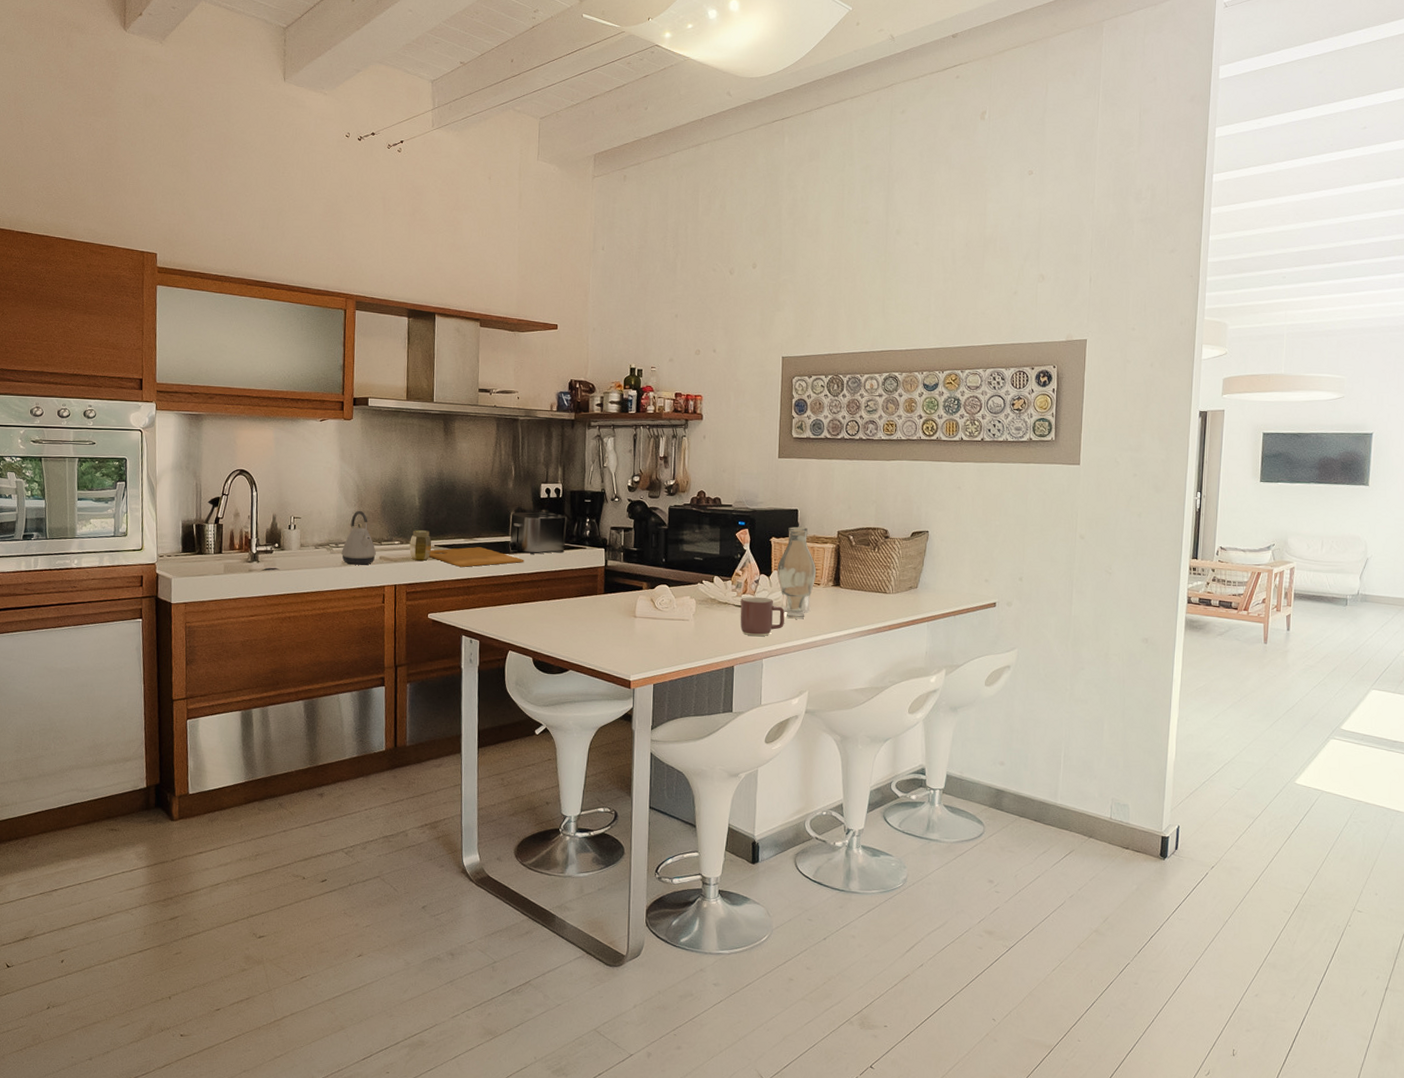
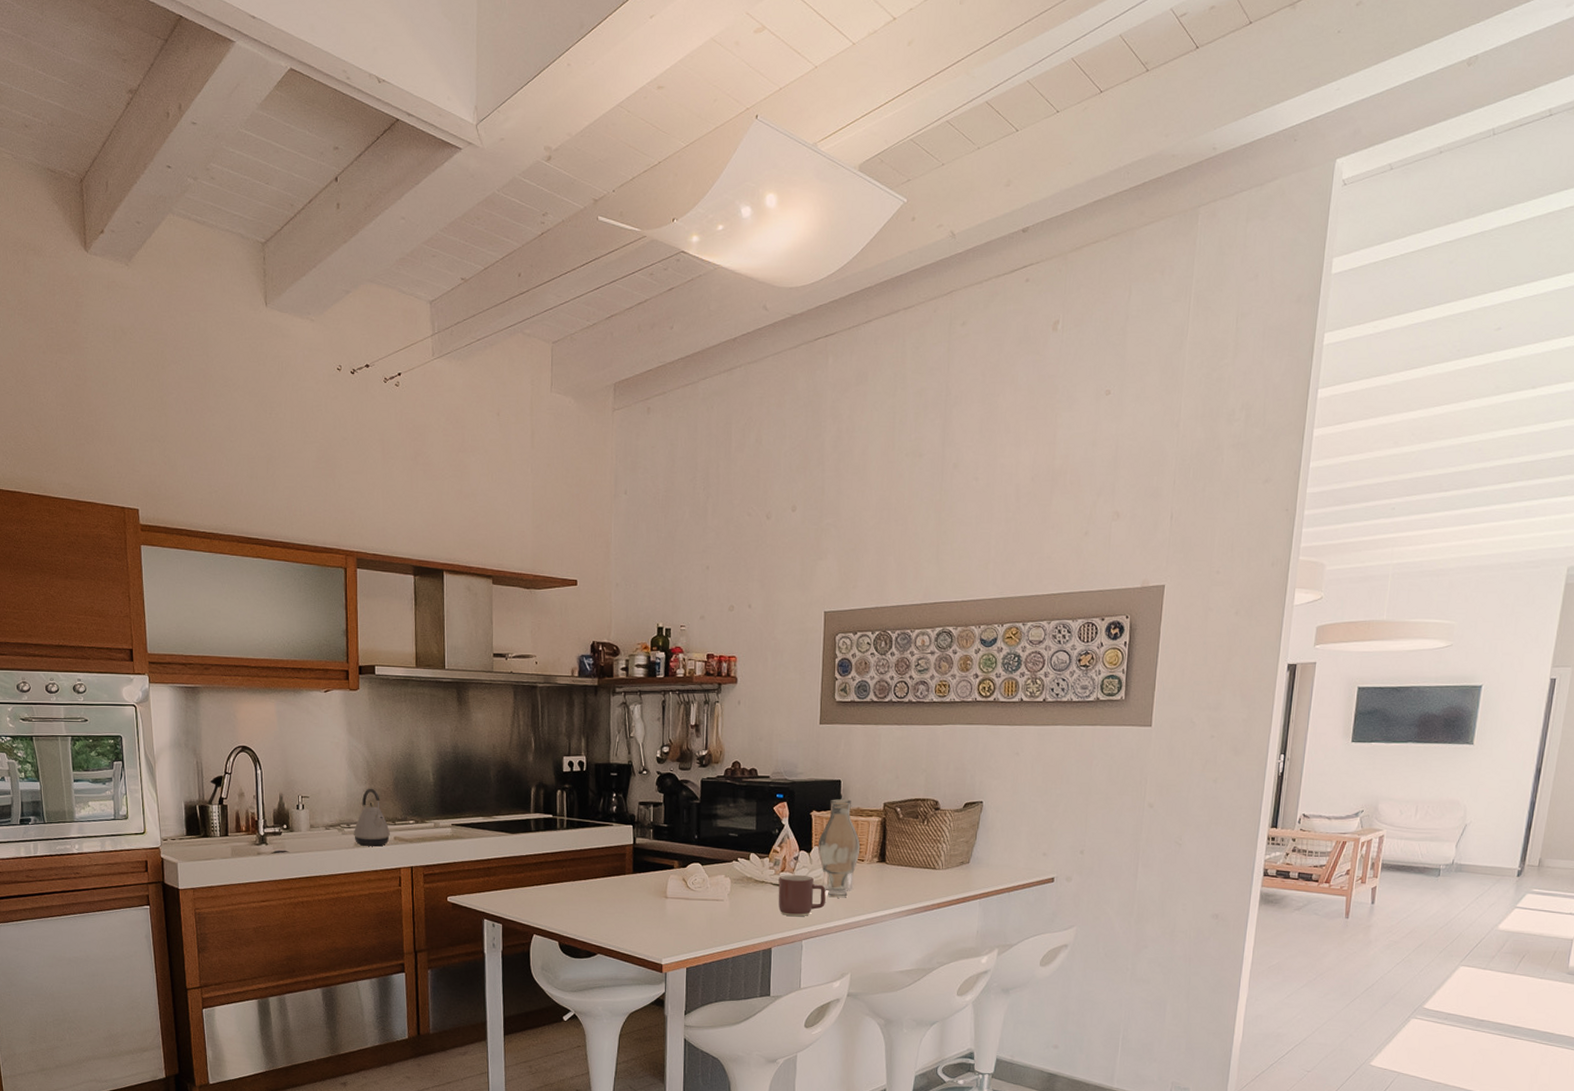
jar: present [409,529,432,561] -> none [425,807,449,841]
cutting board: present [428,547,524,568] -> none [445,825,548,848]
toaster: present [509,511,568,555] -> none [531,786,592,833]

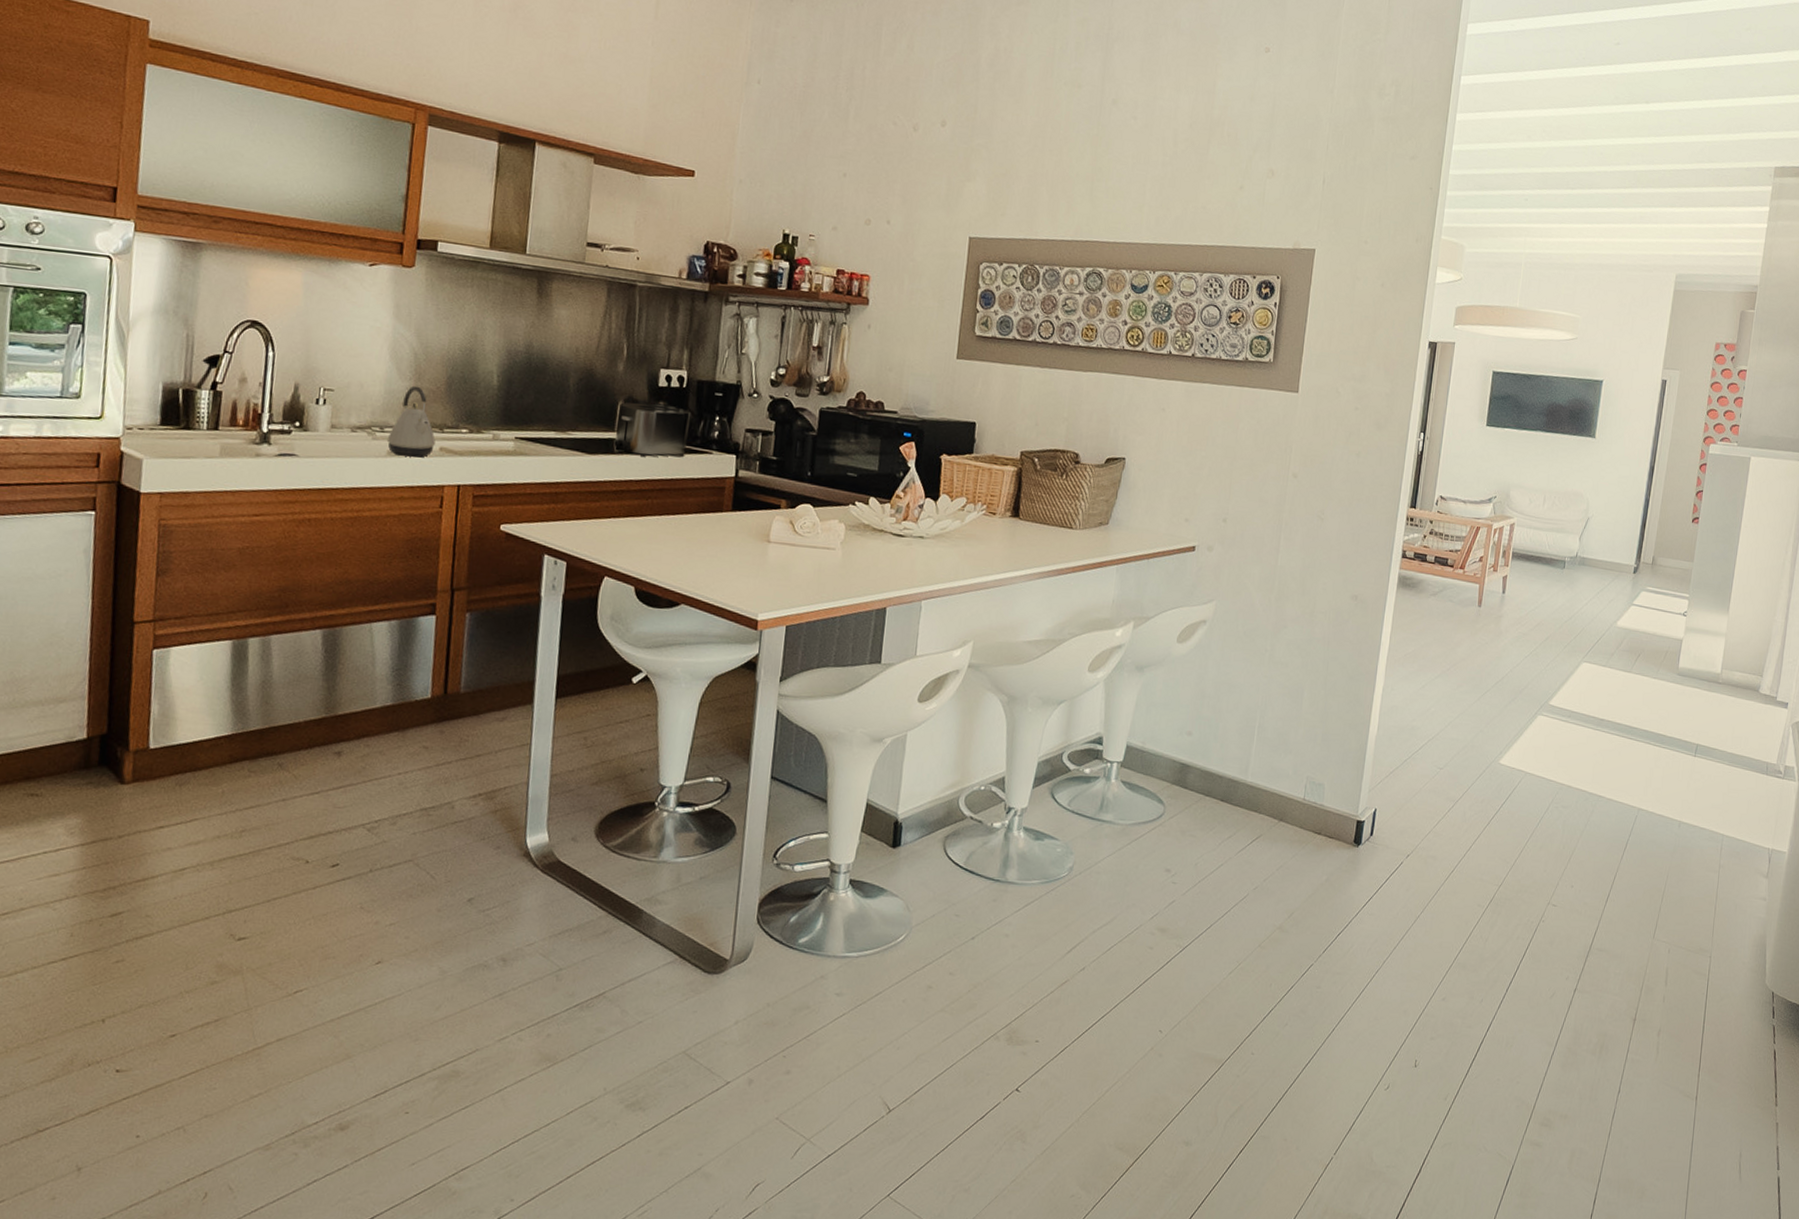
toaster: none [531,786,592,833] -> present [614,402,692,458]
mug: present [778,874,826,917] -> none [897,524,952,574]
vase: present [817,799,861,898] -> none [945,443,993,555]

